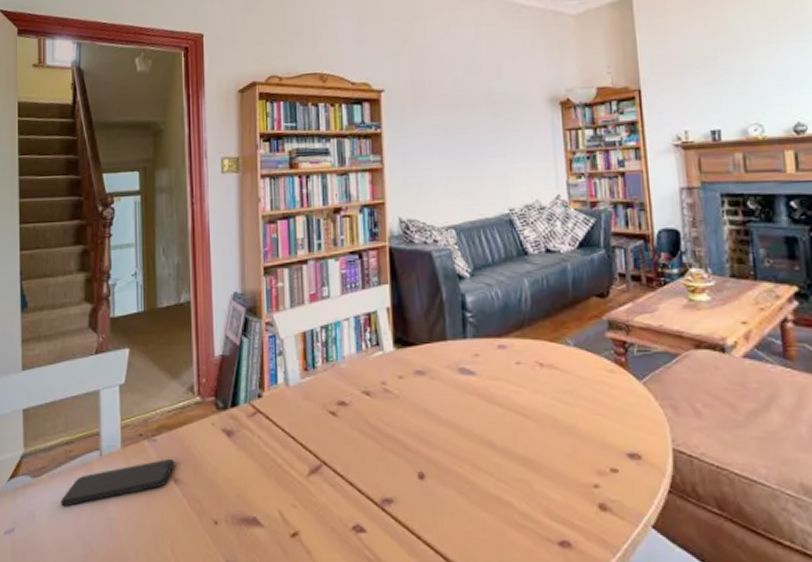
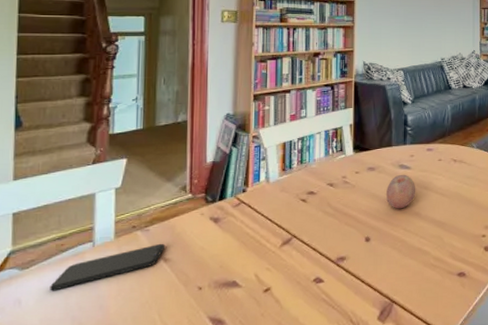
fruit: none [442,382,486,434] -> present [385,174,416,209]

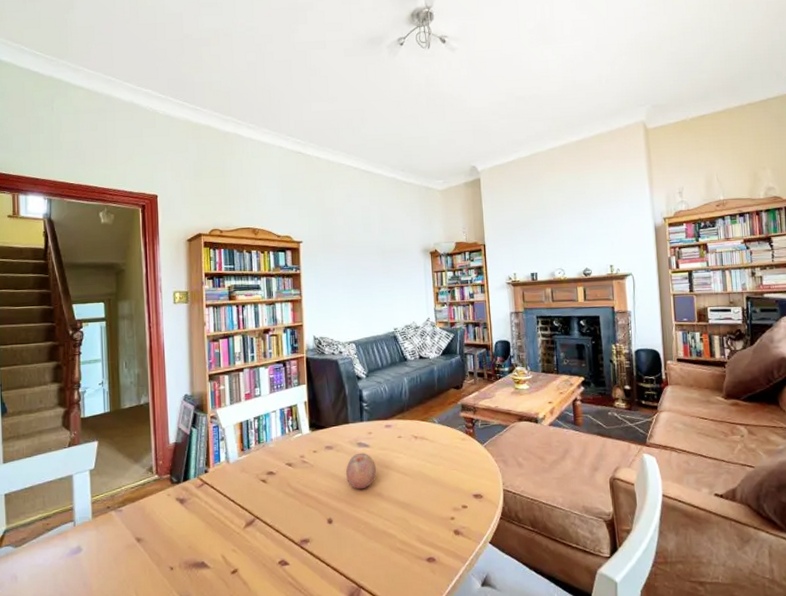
smartphone: present [50,243,165,291] -> none [40,523,137,568]

